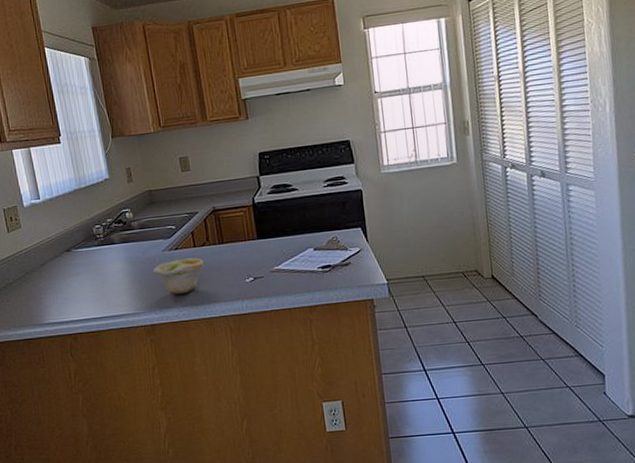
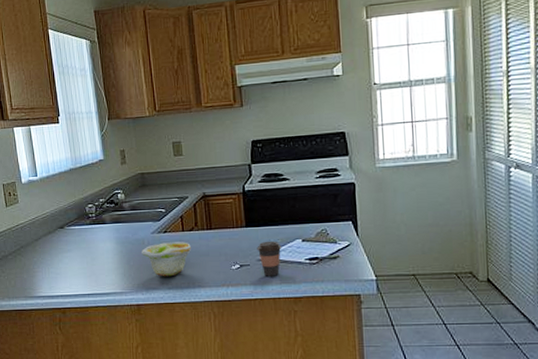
coffee cup: none [269,251,295,287] -> present [257,240,282,276]

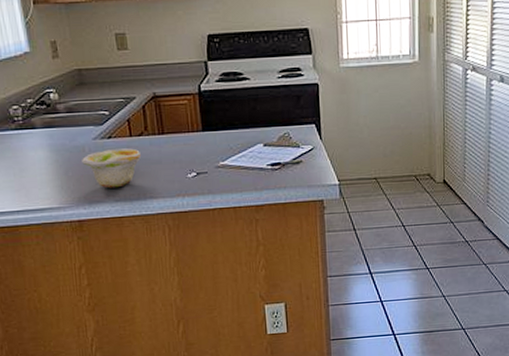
coffee cup: present [257,240,282,276] -> none [215,145,243,184]

